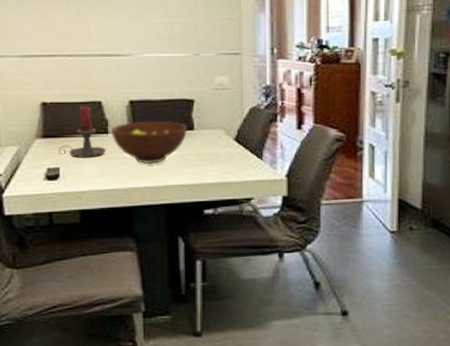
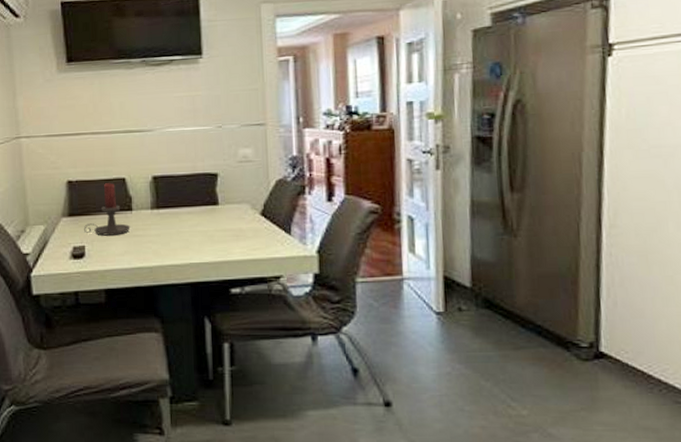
fruit bowl: present [112,121,187,165] -> none [135,196,211,242]

